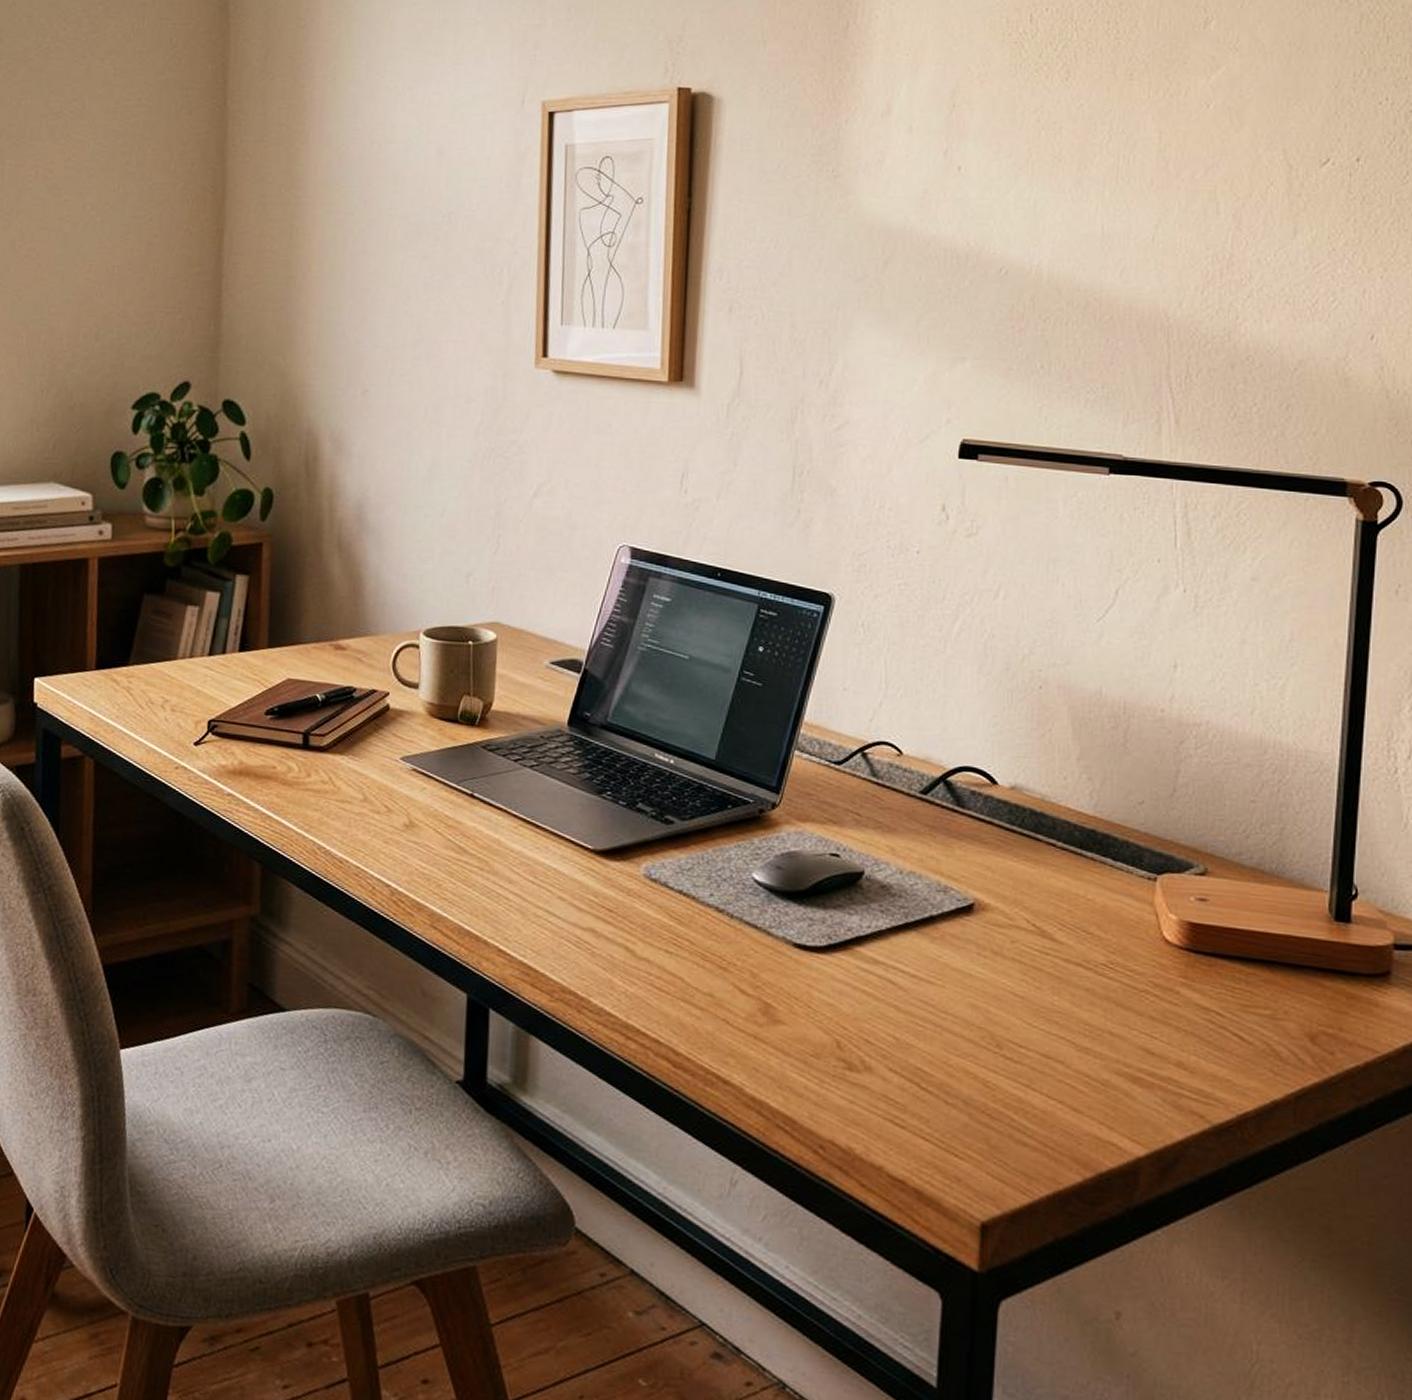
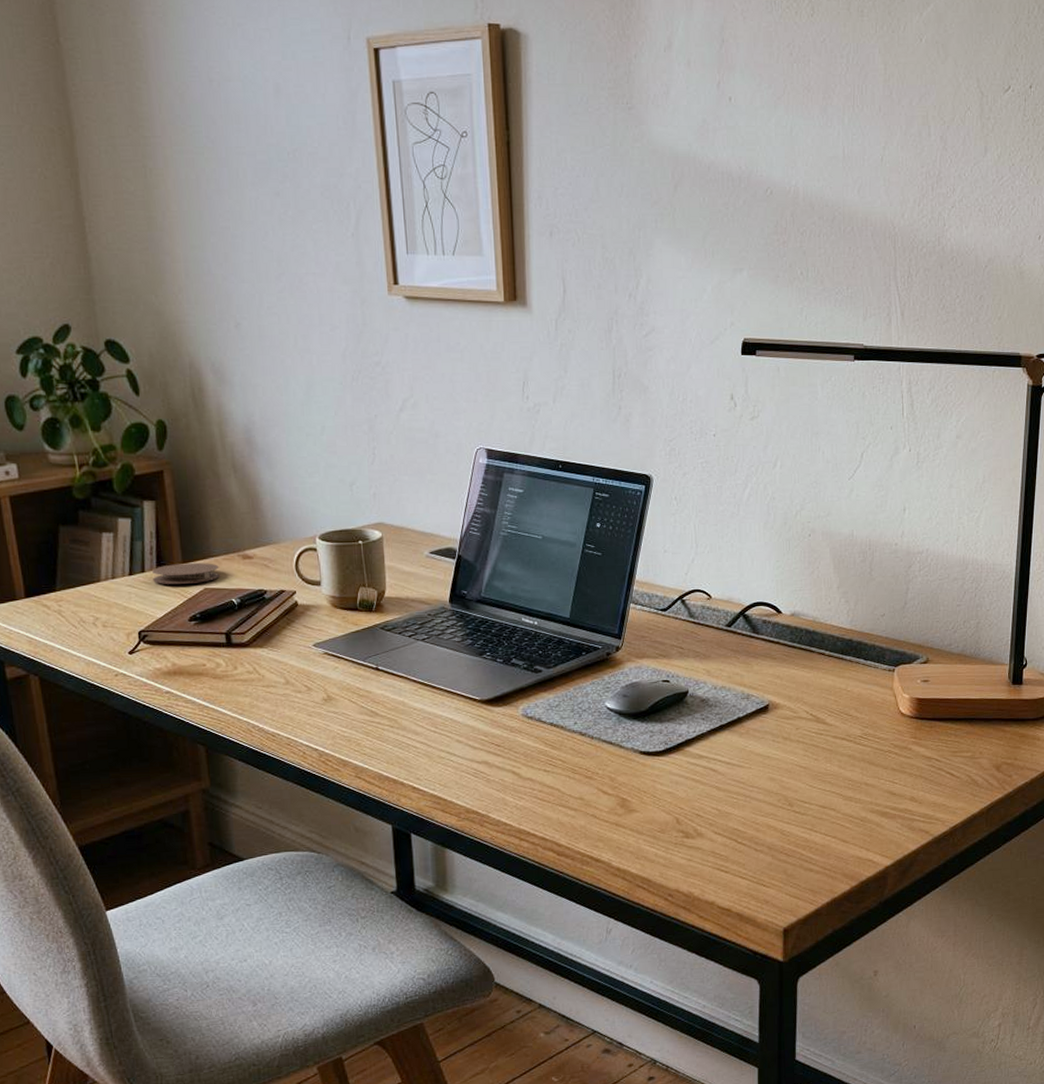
coaster: none [233,647,307,672] -> present [151,563,220,584]

